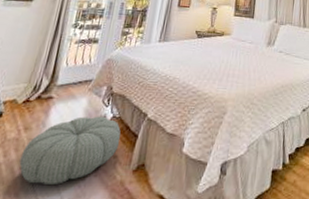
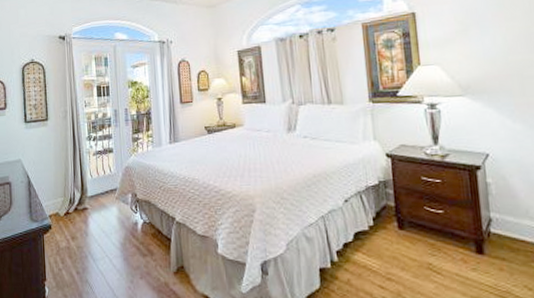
pouf: present [19,116,121,184] -> none [75,222,156,286]

